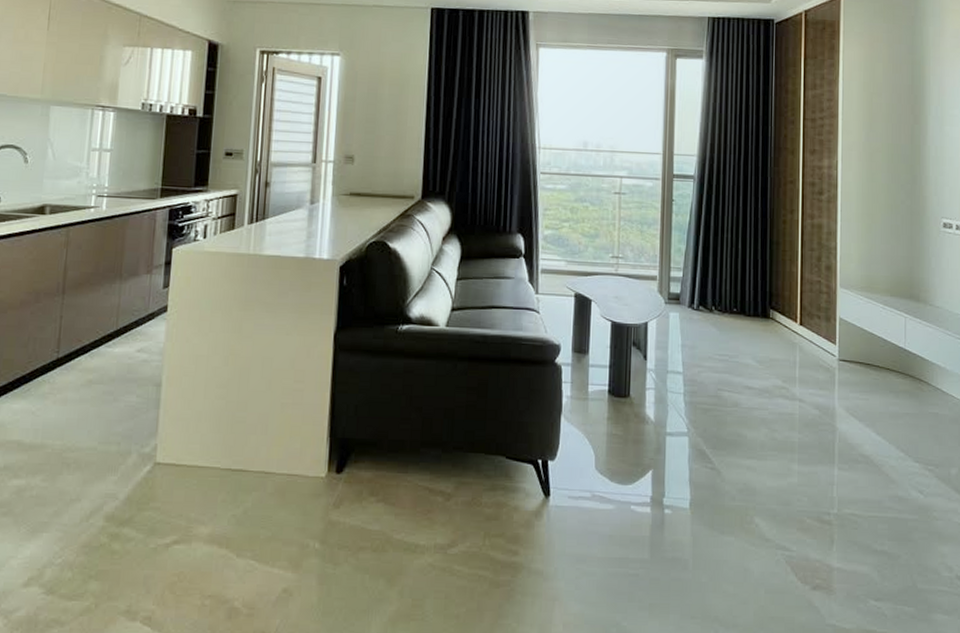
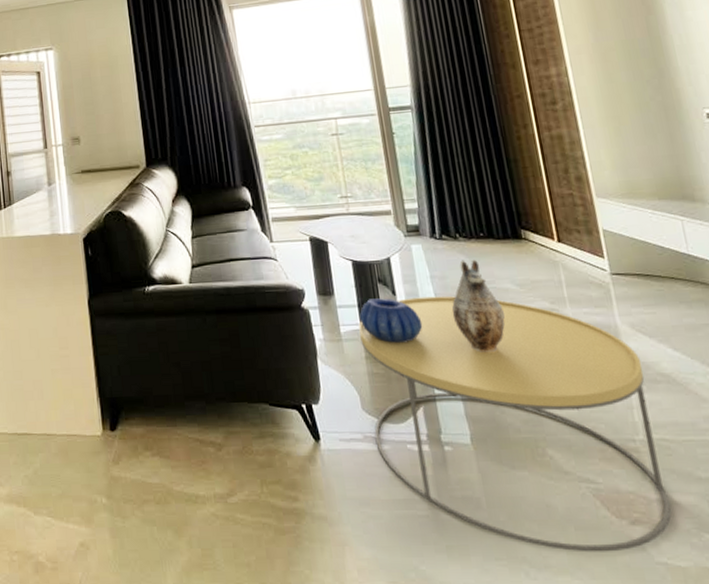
coffee table: none [602,364,849,614] -> present [358,296,671,552]
decorative bowl: none [609,361,666,407] -> present [360,298,423,343]
decorative vase: none [695,332,742,424] -> present [452,259,505,354]

